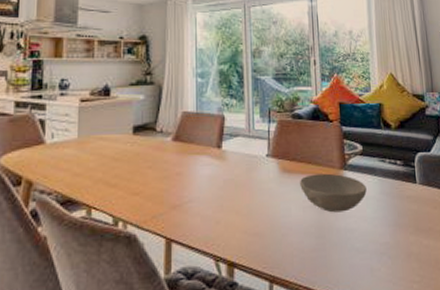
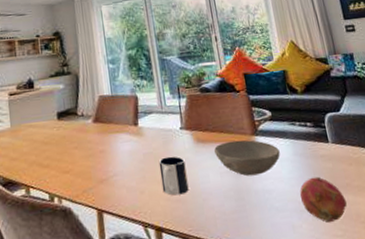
mug: none [239,185,268,228] -> present [158,156,189,196]
fruit: none [381,218,427,267] -> present [300,176,347,223]

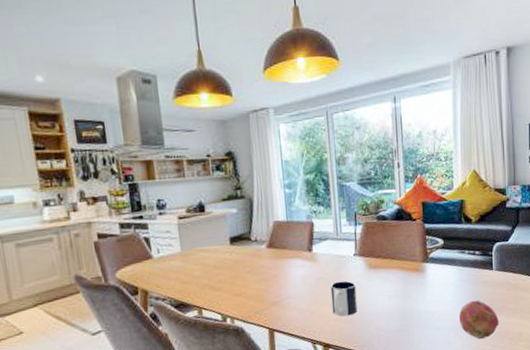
bowl: present [214,140,280,176] -> none [385,266,446,300]

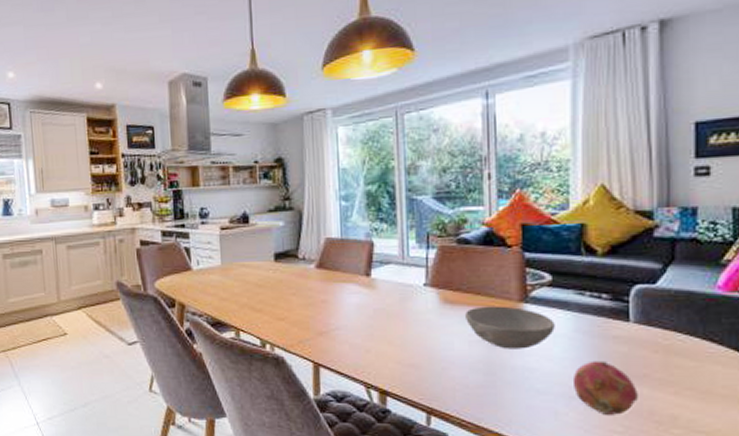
mug: present [330,281,358,317] -> none [391,315,426,359]
bowl: none [385,266,446,300] -> present [465,306,555,349]

